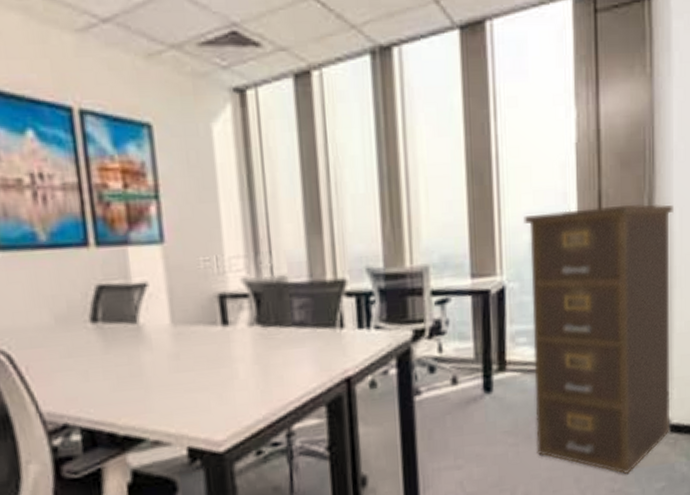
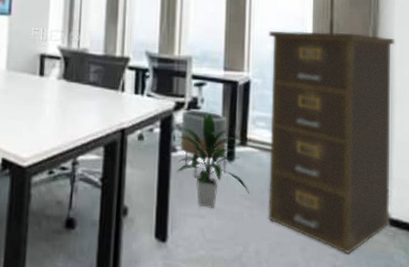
indoor plant: none [418,337,513,457] -> present [176,113,249,209]
planter: none [422,335,483,423] -> present [180,110,227,178]

